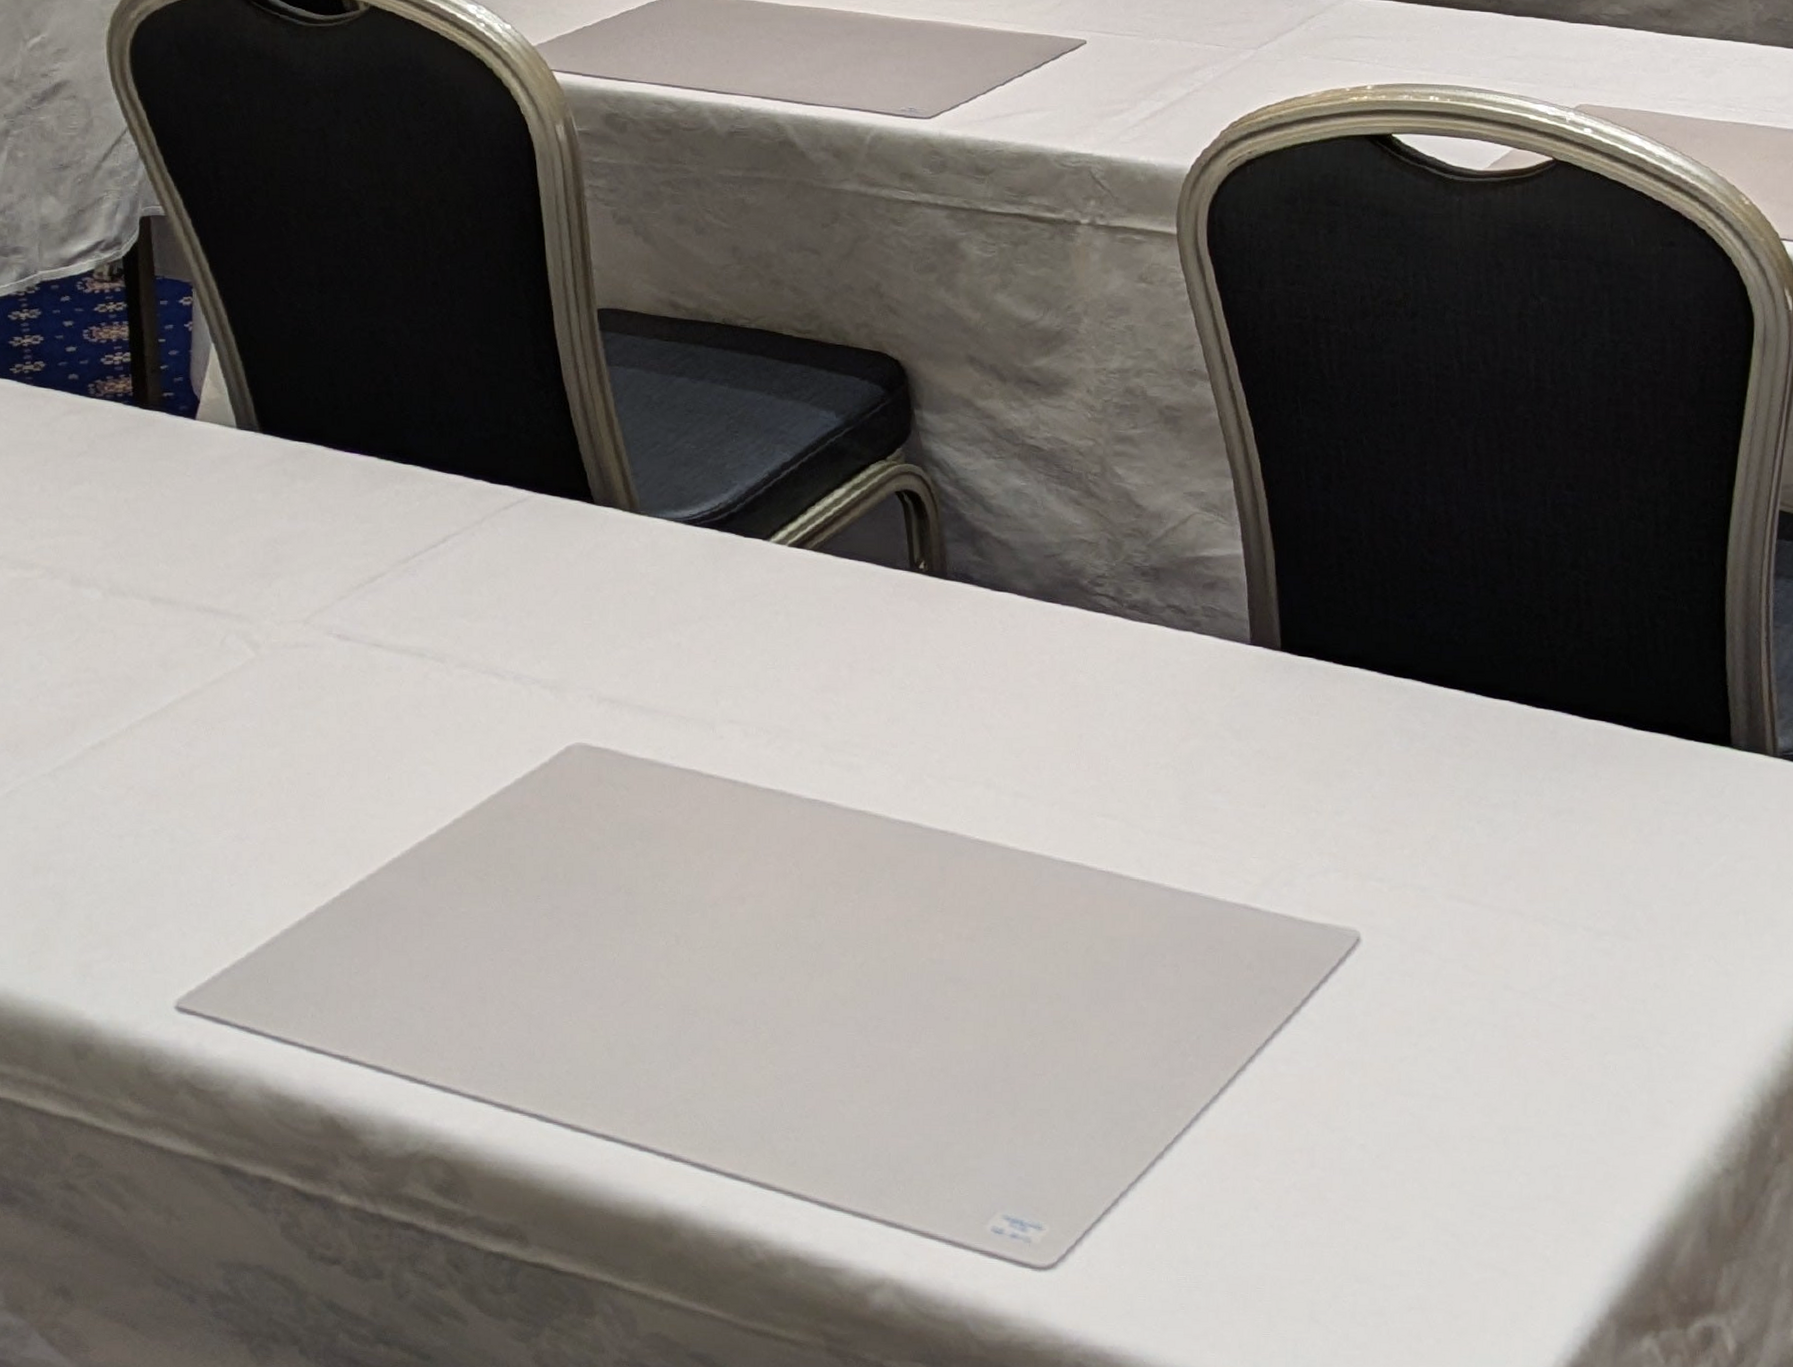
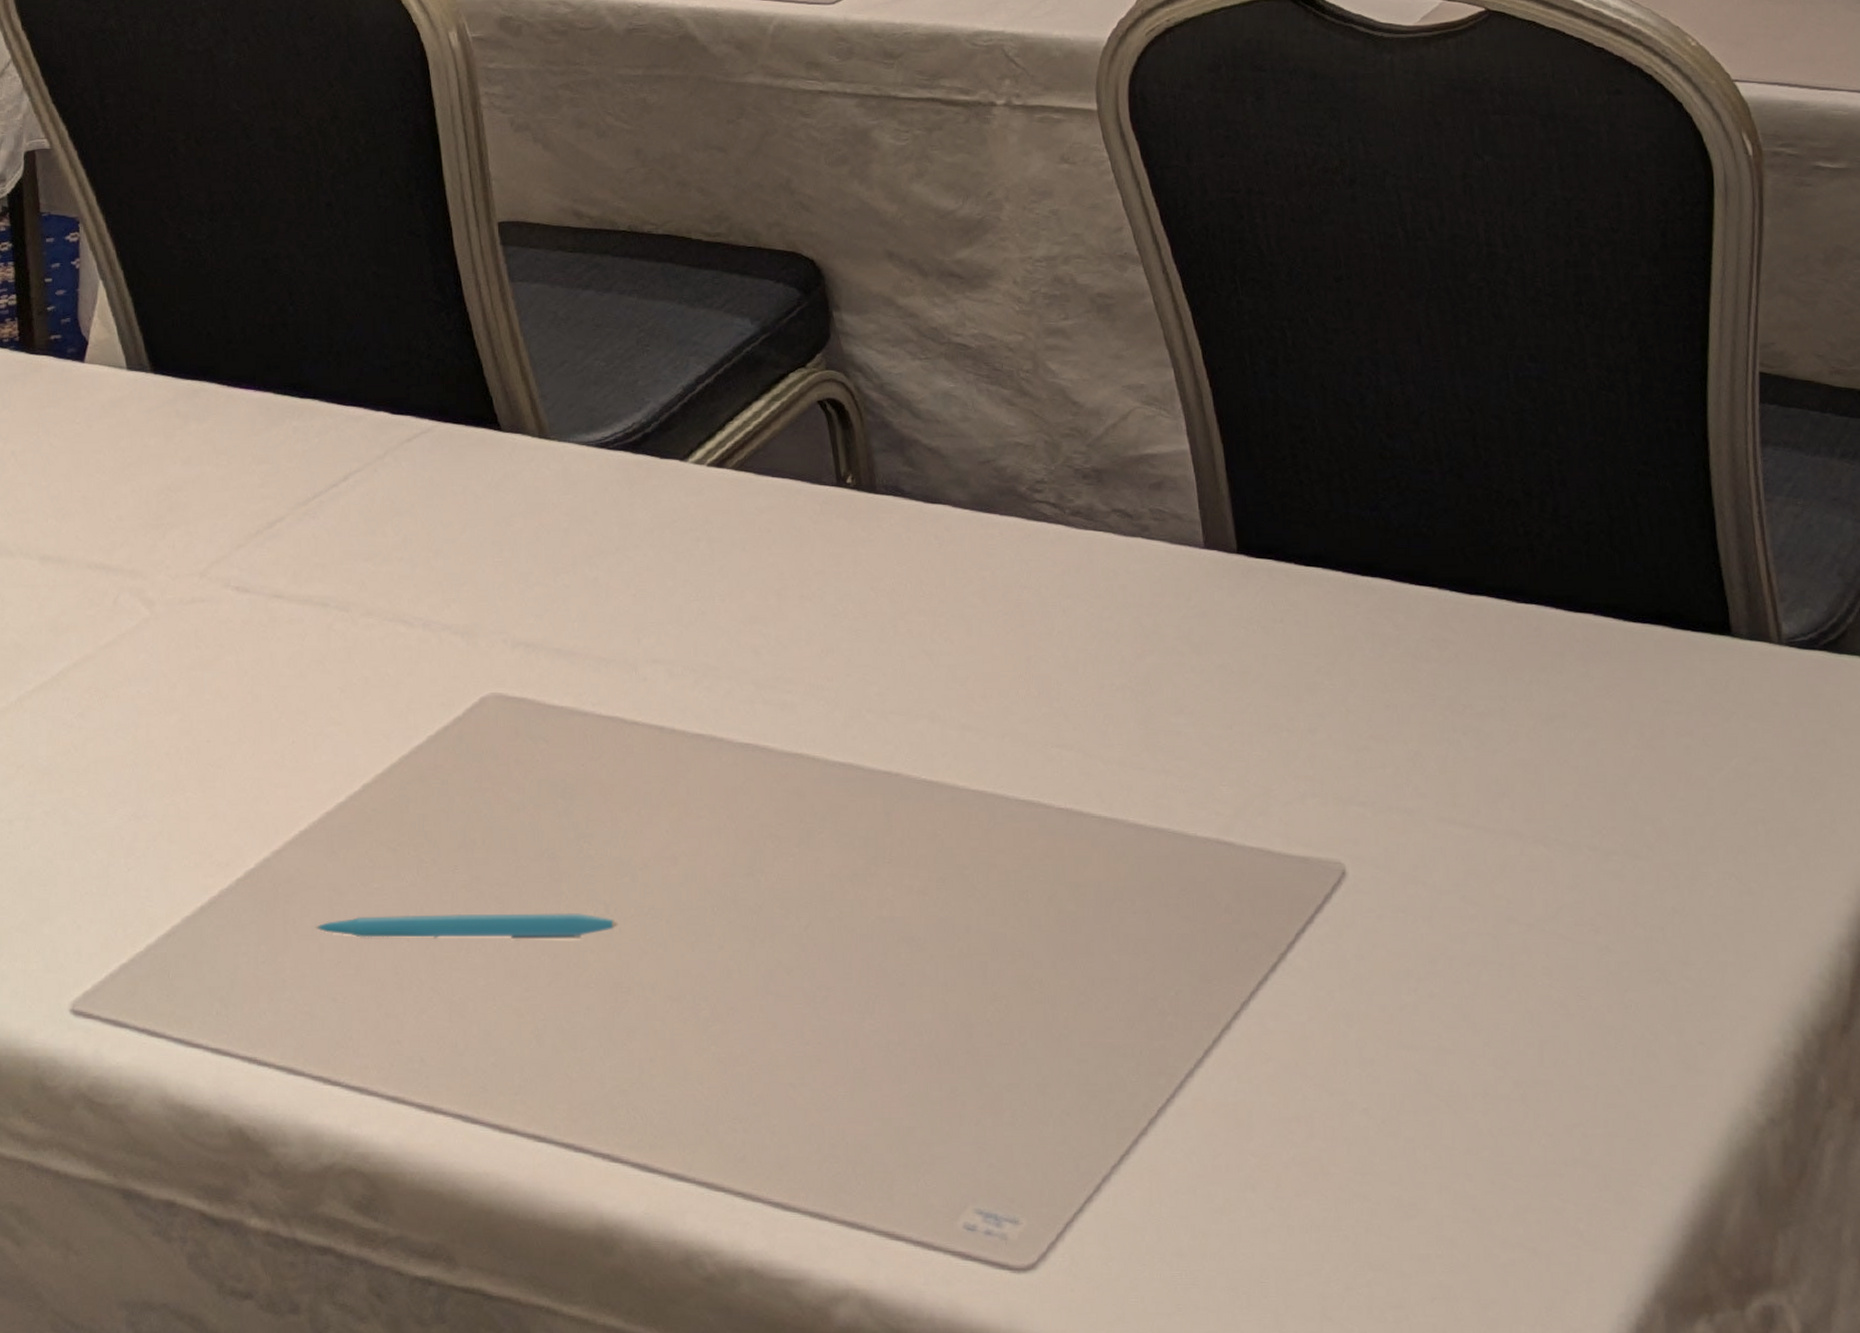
pen: none [405,936,688,966] -> present [315,913,619,940]

